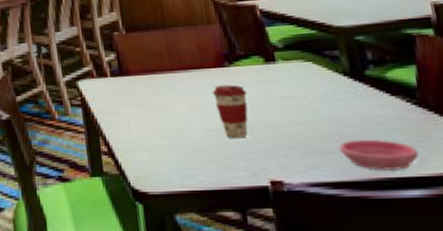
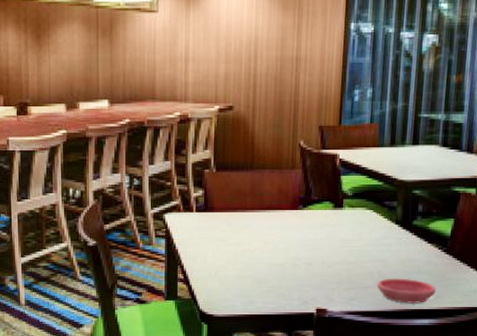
coffee cup: present [212,84,248,139] -> none [283,226,313,273]

